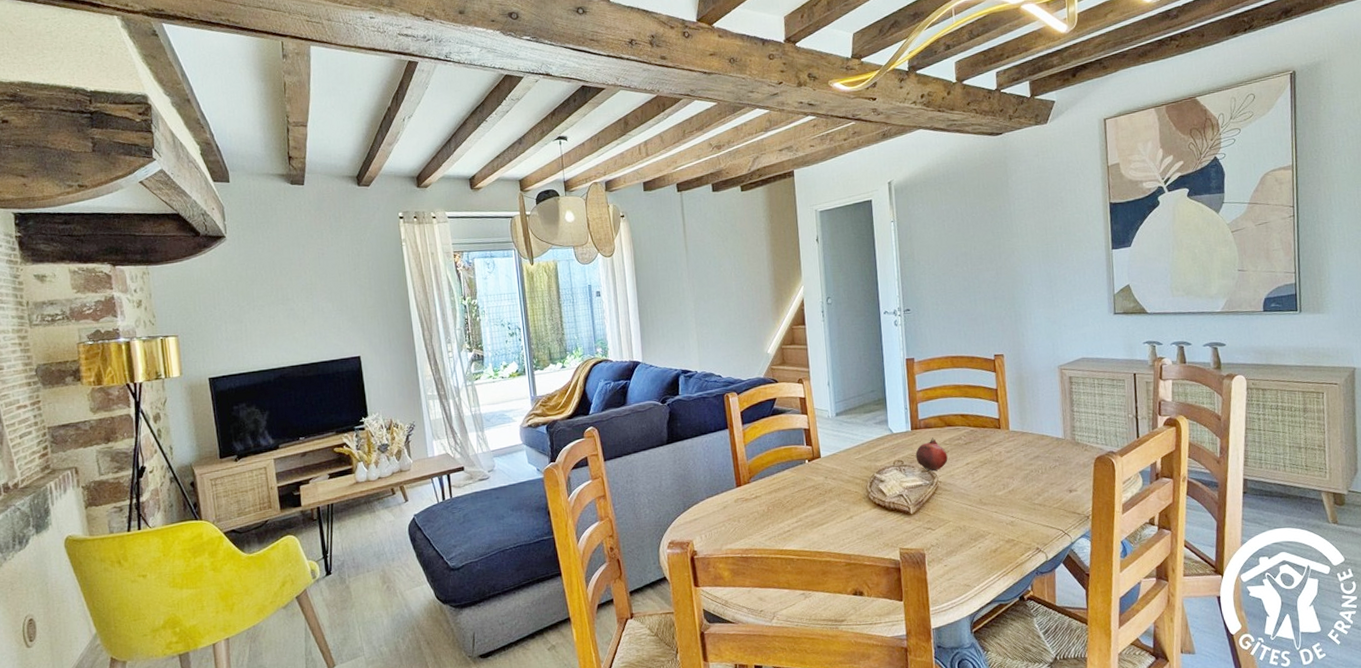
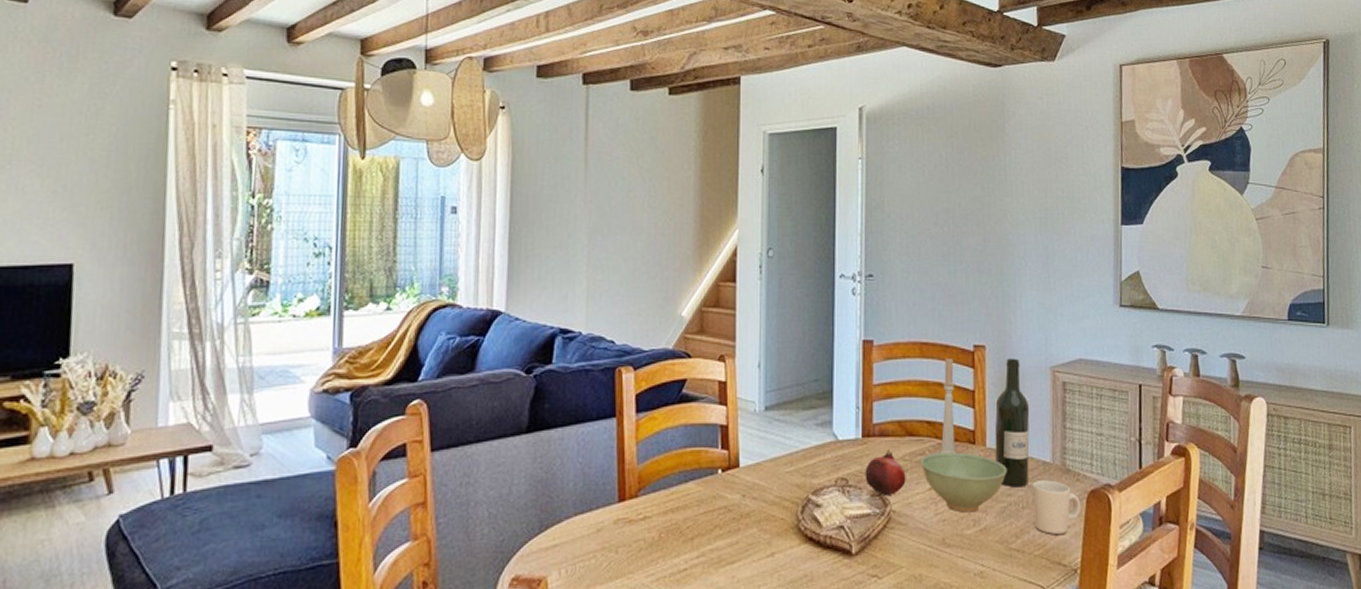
bowl: none [958,435,1028,480] -> present [920,452,1007,513]
candlestick: none [966,366,986,439] -> present [931,357,956,454]
wine bottle: none [1014,362,1046,459] -> present [995,358,1030,487]
mug: none [1049,451,1090,492] -> present [1032,480,1082,535]

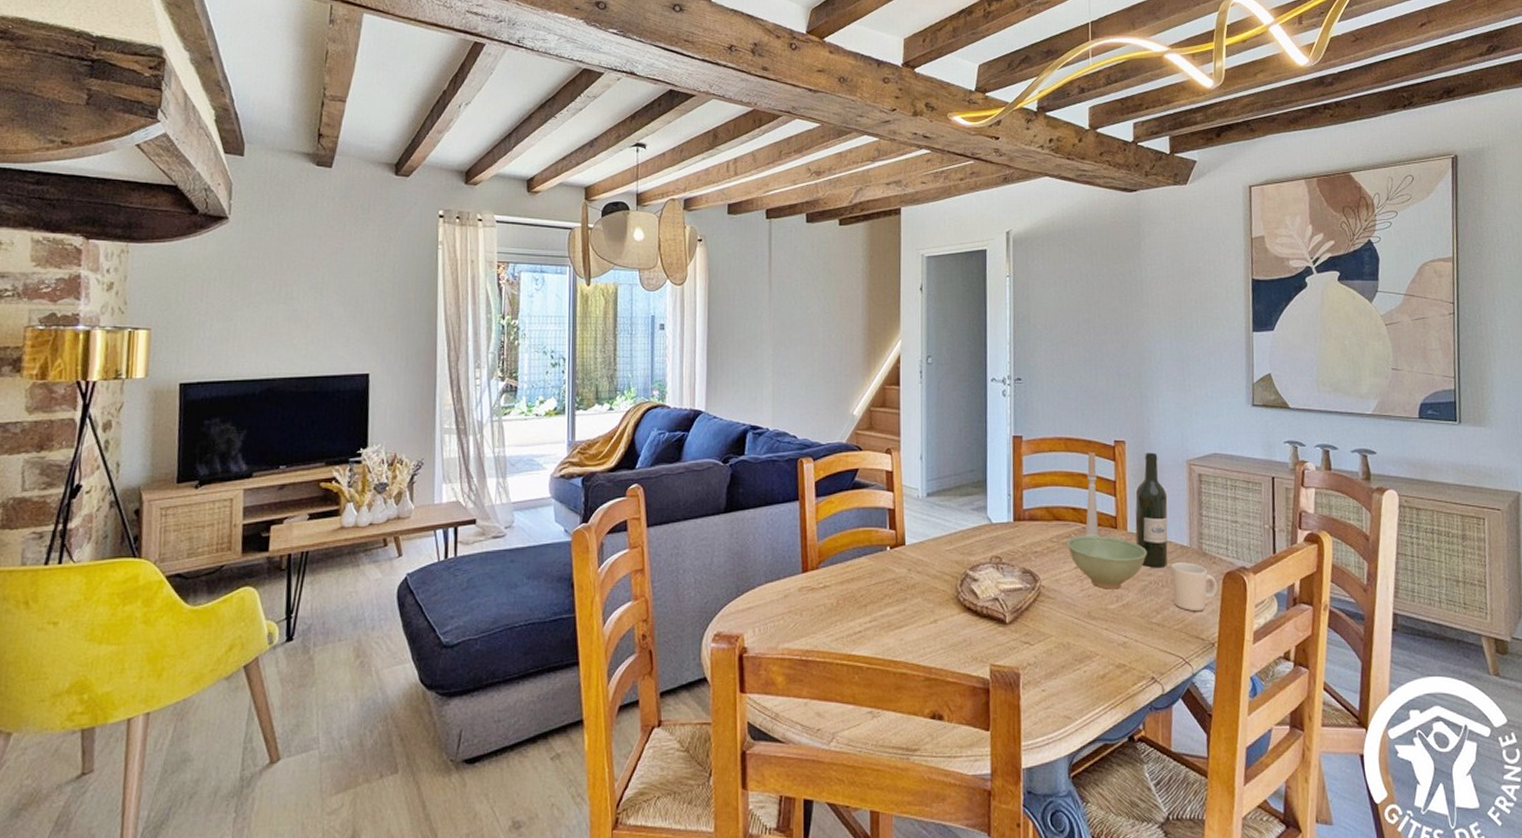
fruit: present [865,449,906,497] -> none [1016,532,1054,574]

